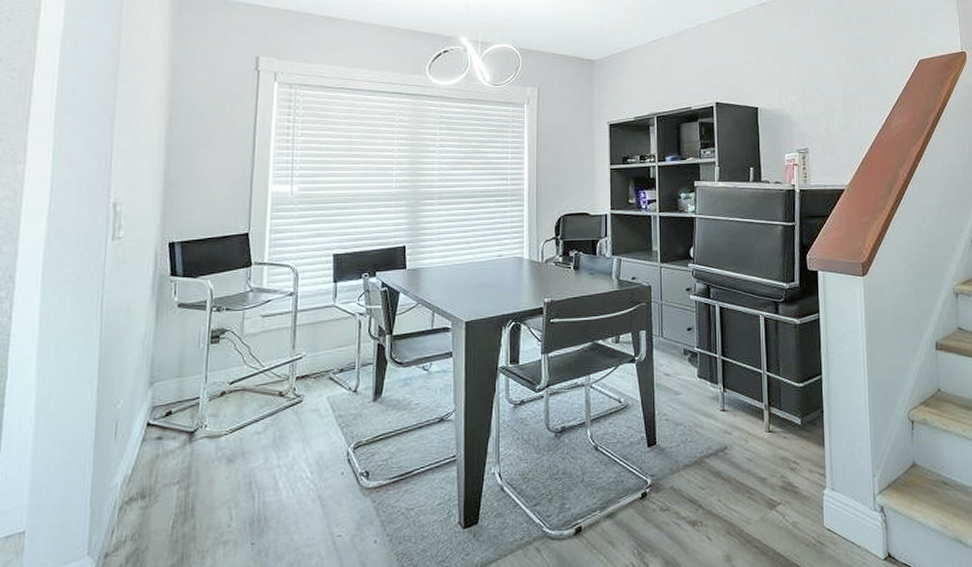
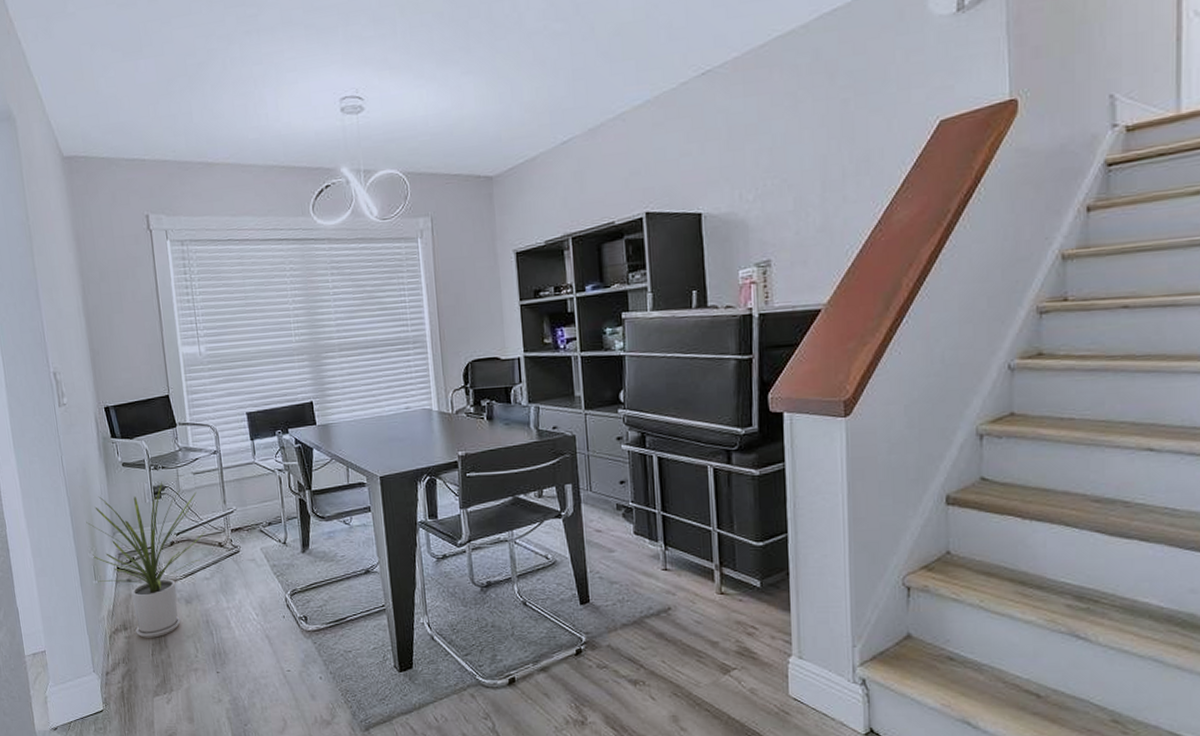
house plant: none [118,326,265,507] -> present [86,483,205,638]

